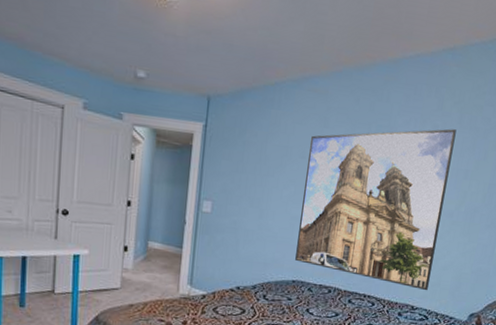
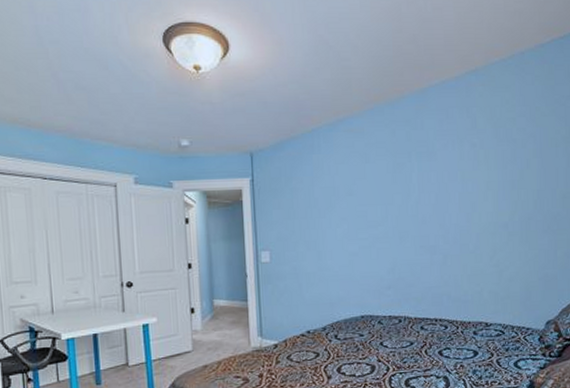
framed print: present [295,129,457,291] -> none [355,144,498,306]

